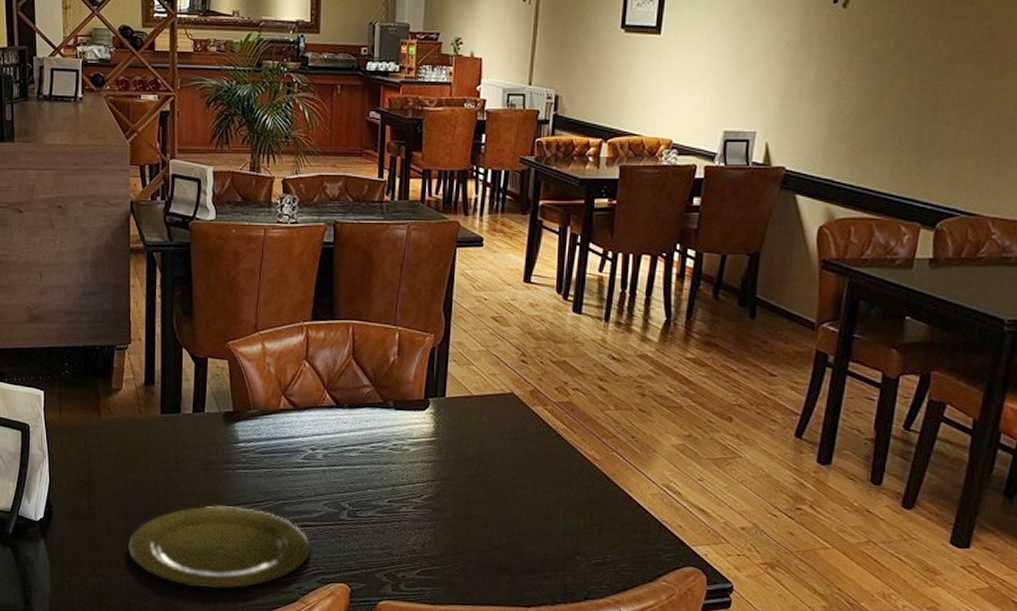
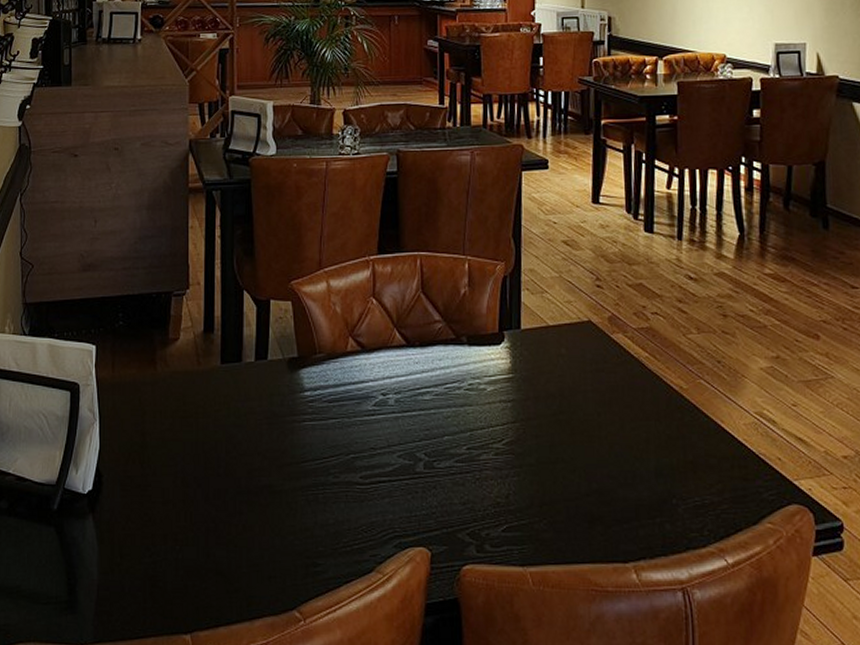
plate: present [128,505,310,589] -> none [186,464,385,562]

